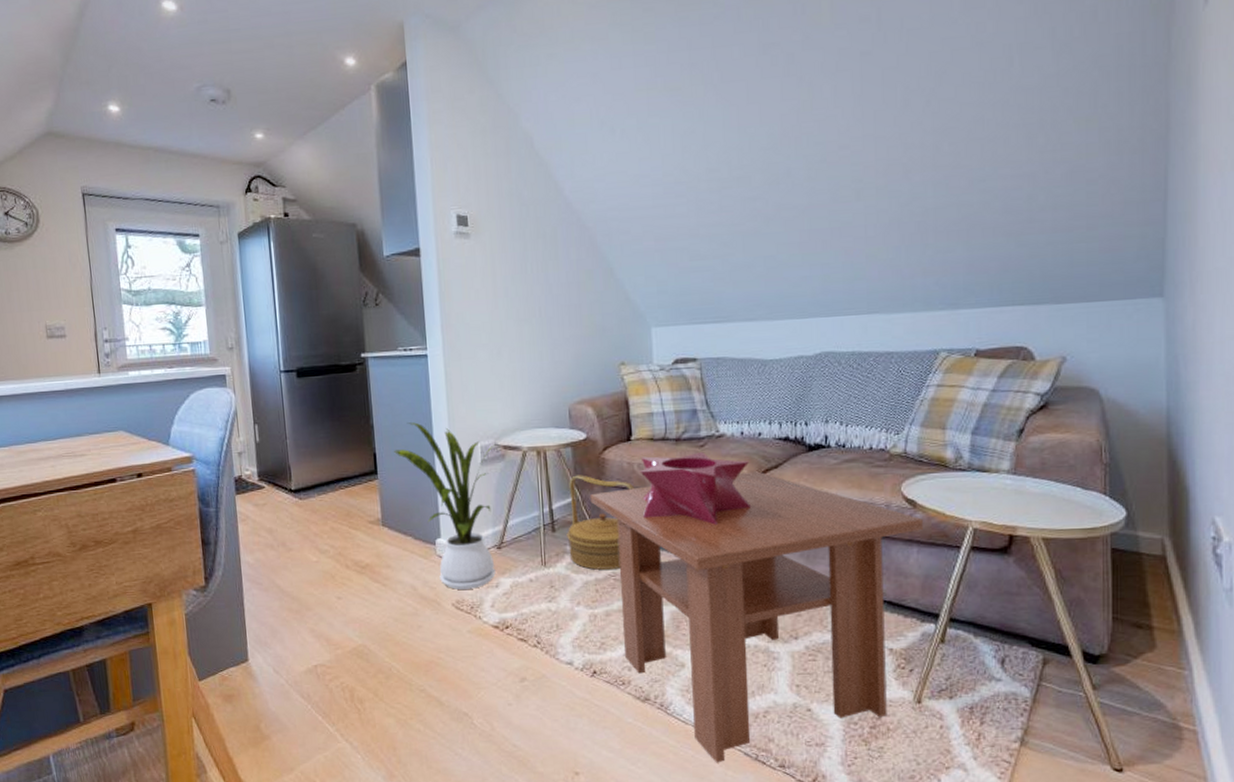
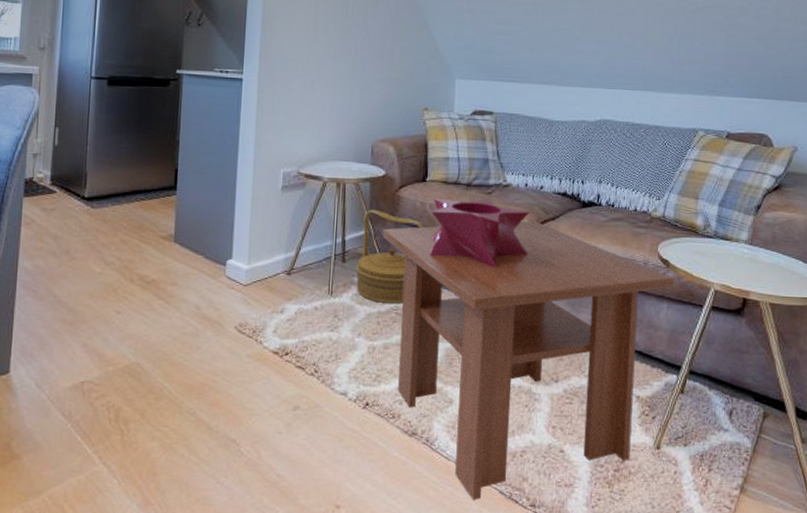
house plant: present [393,422,496,589] -> none [195,142,297,313]

